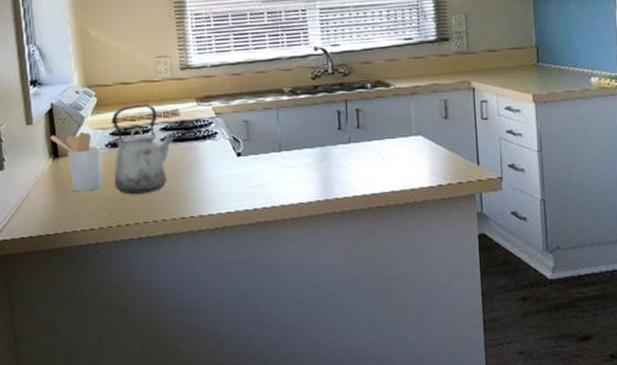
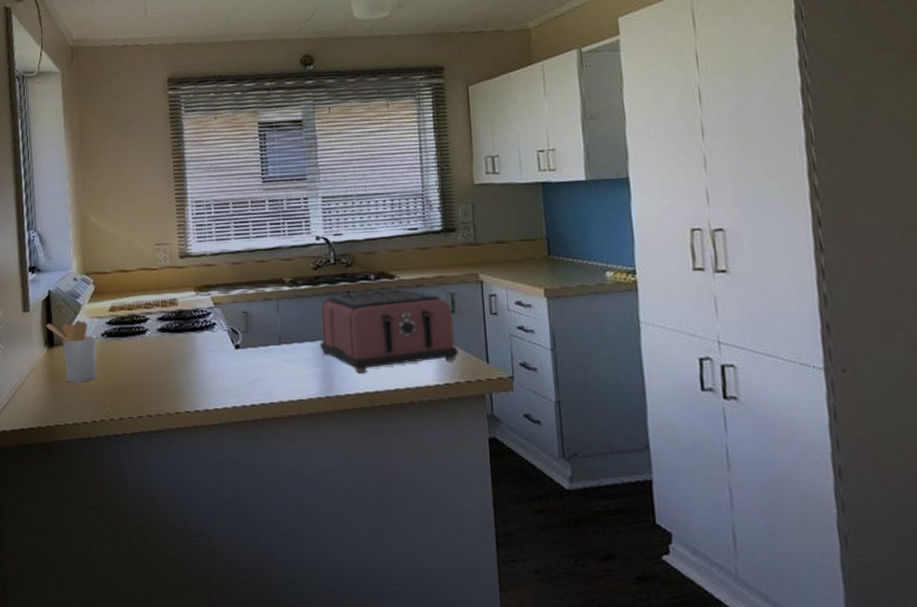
kettle: present [112,103,174,194] -> none [109,292,171,386]
toaster: none [319,96,451,178] -> present [320,289,458,374]

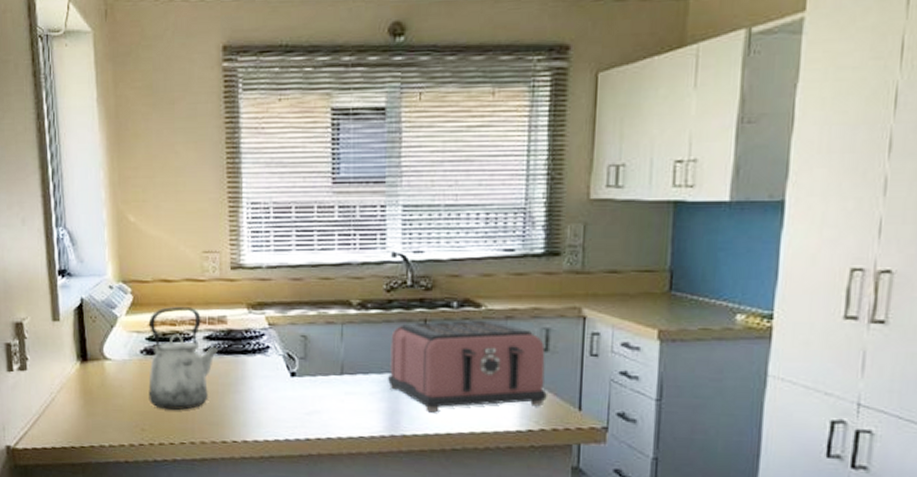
utensil holder: present [46,320,97,383] -> none [79,333,135,403]
kettle: none [109,292,171,386] -> present [148,306,219,410]

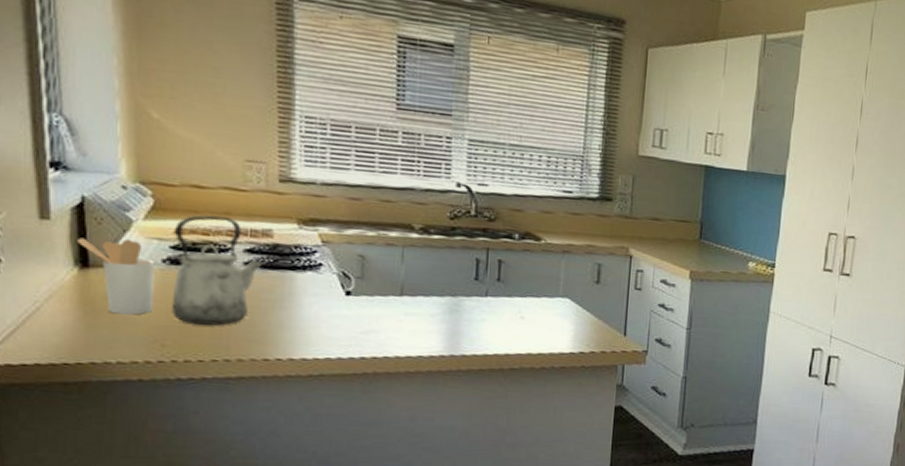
utensil holder: none [79,333,135,403] -> present [77,237,155,315]
toaster: present [388,320,547,413] -> none [449,250,597,335]

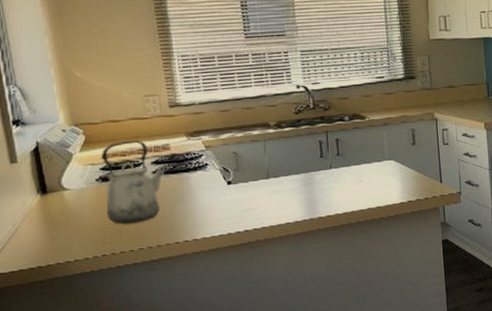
utensil holder: present [77,237,155,315] -> none [37,167,94,225]

